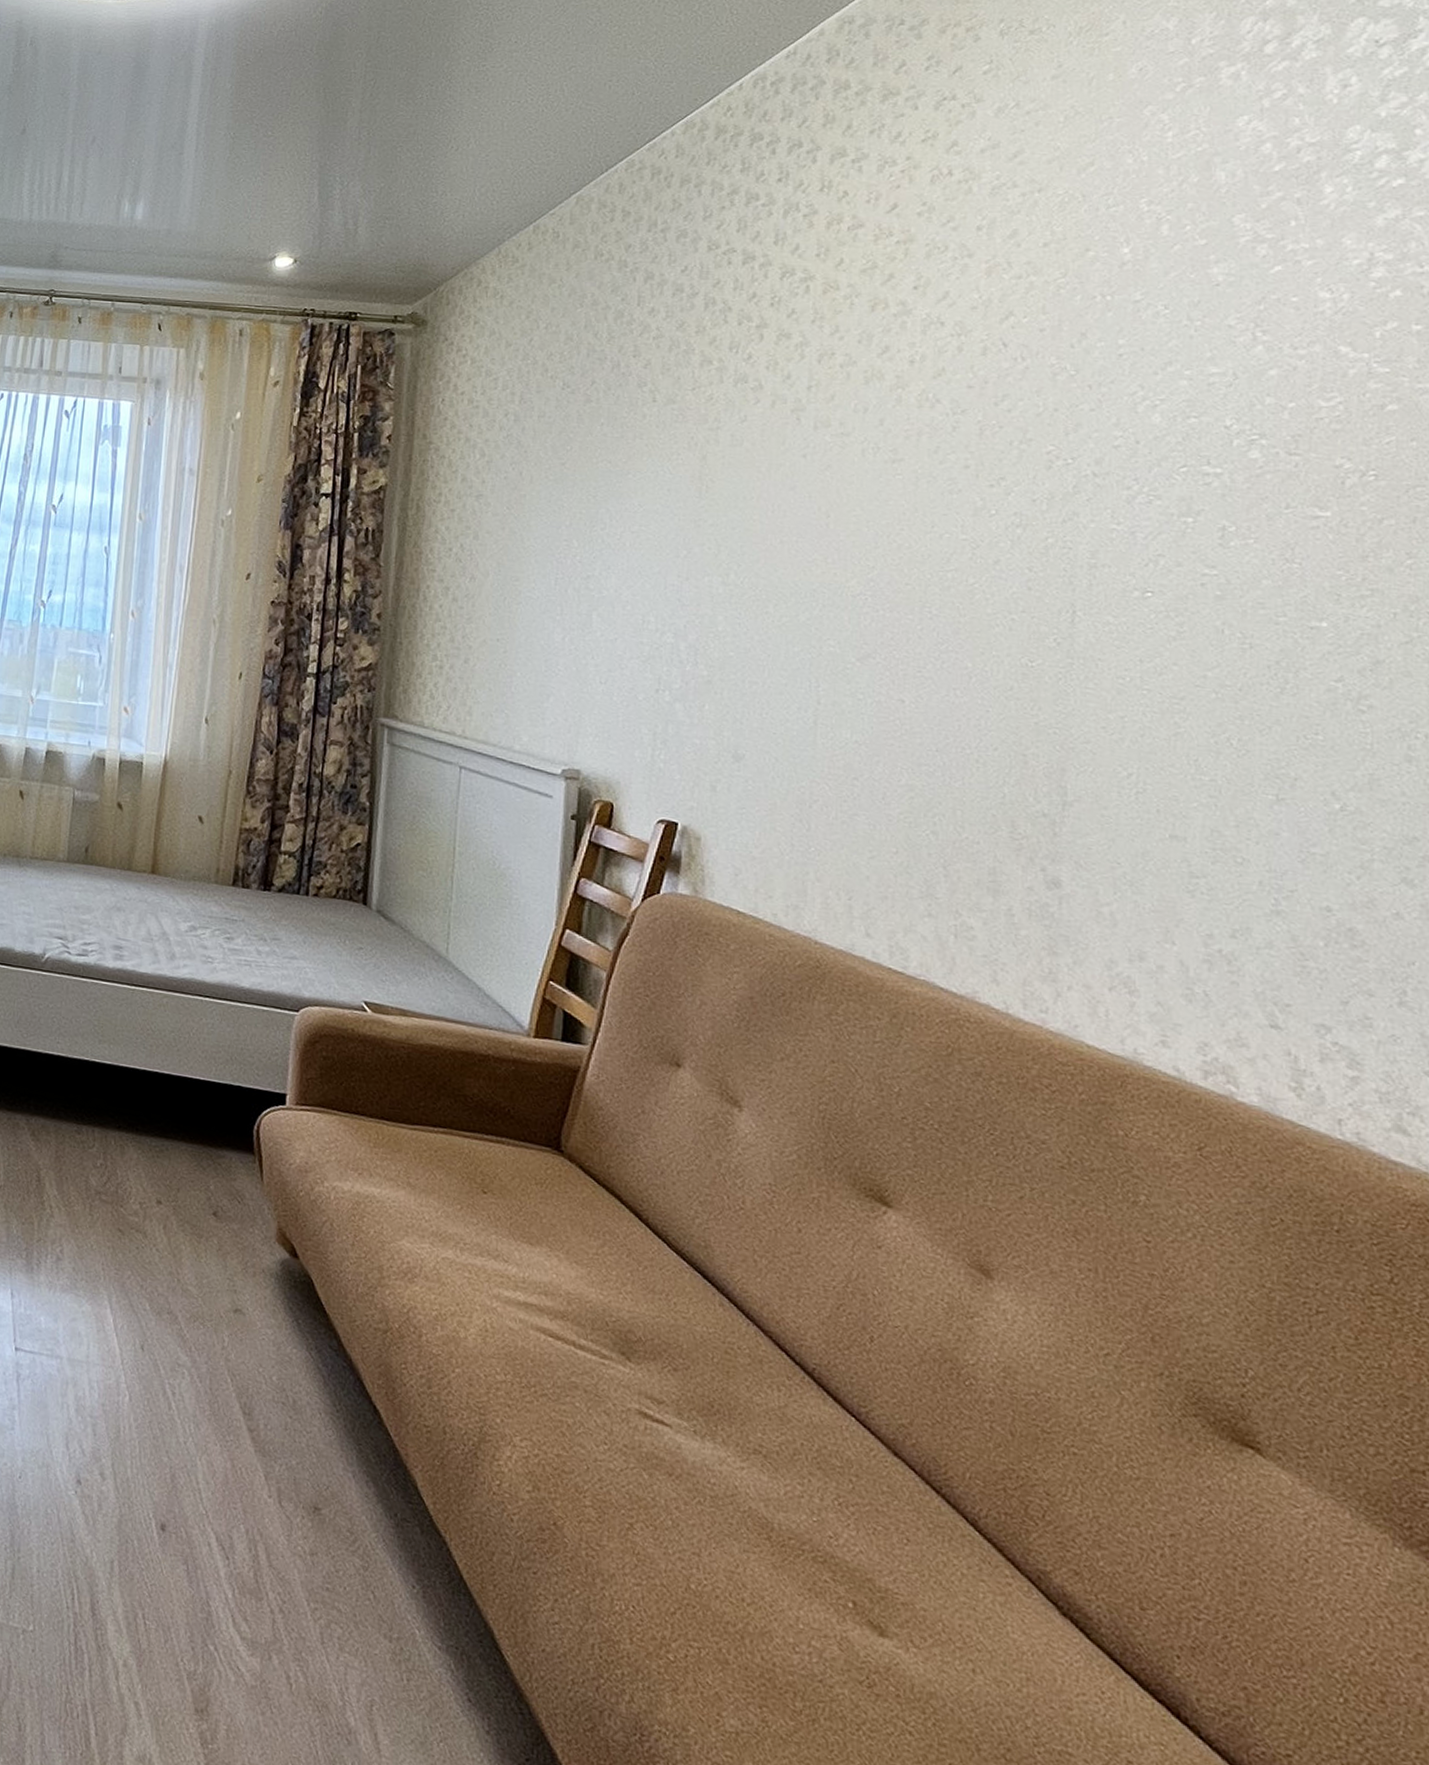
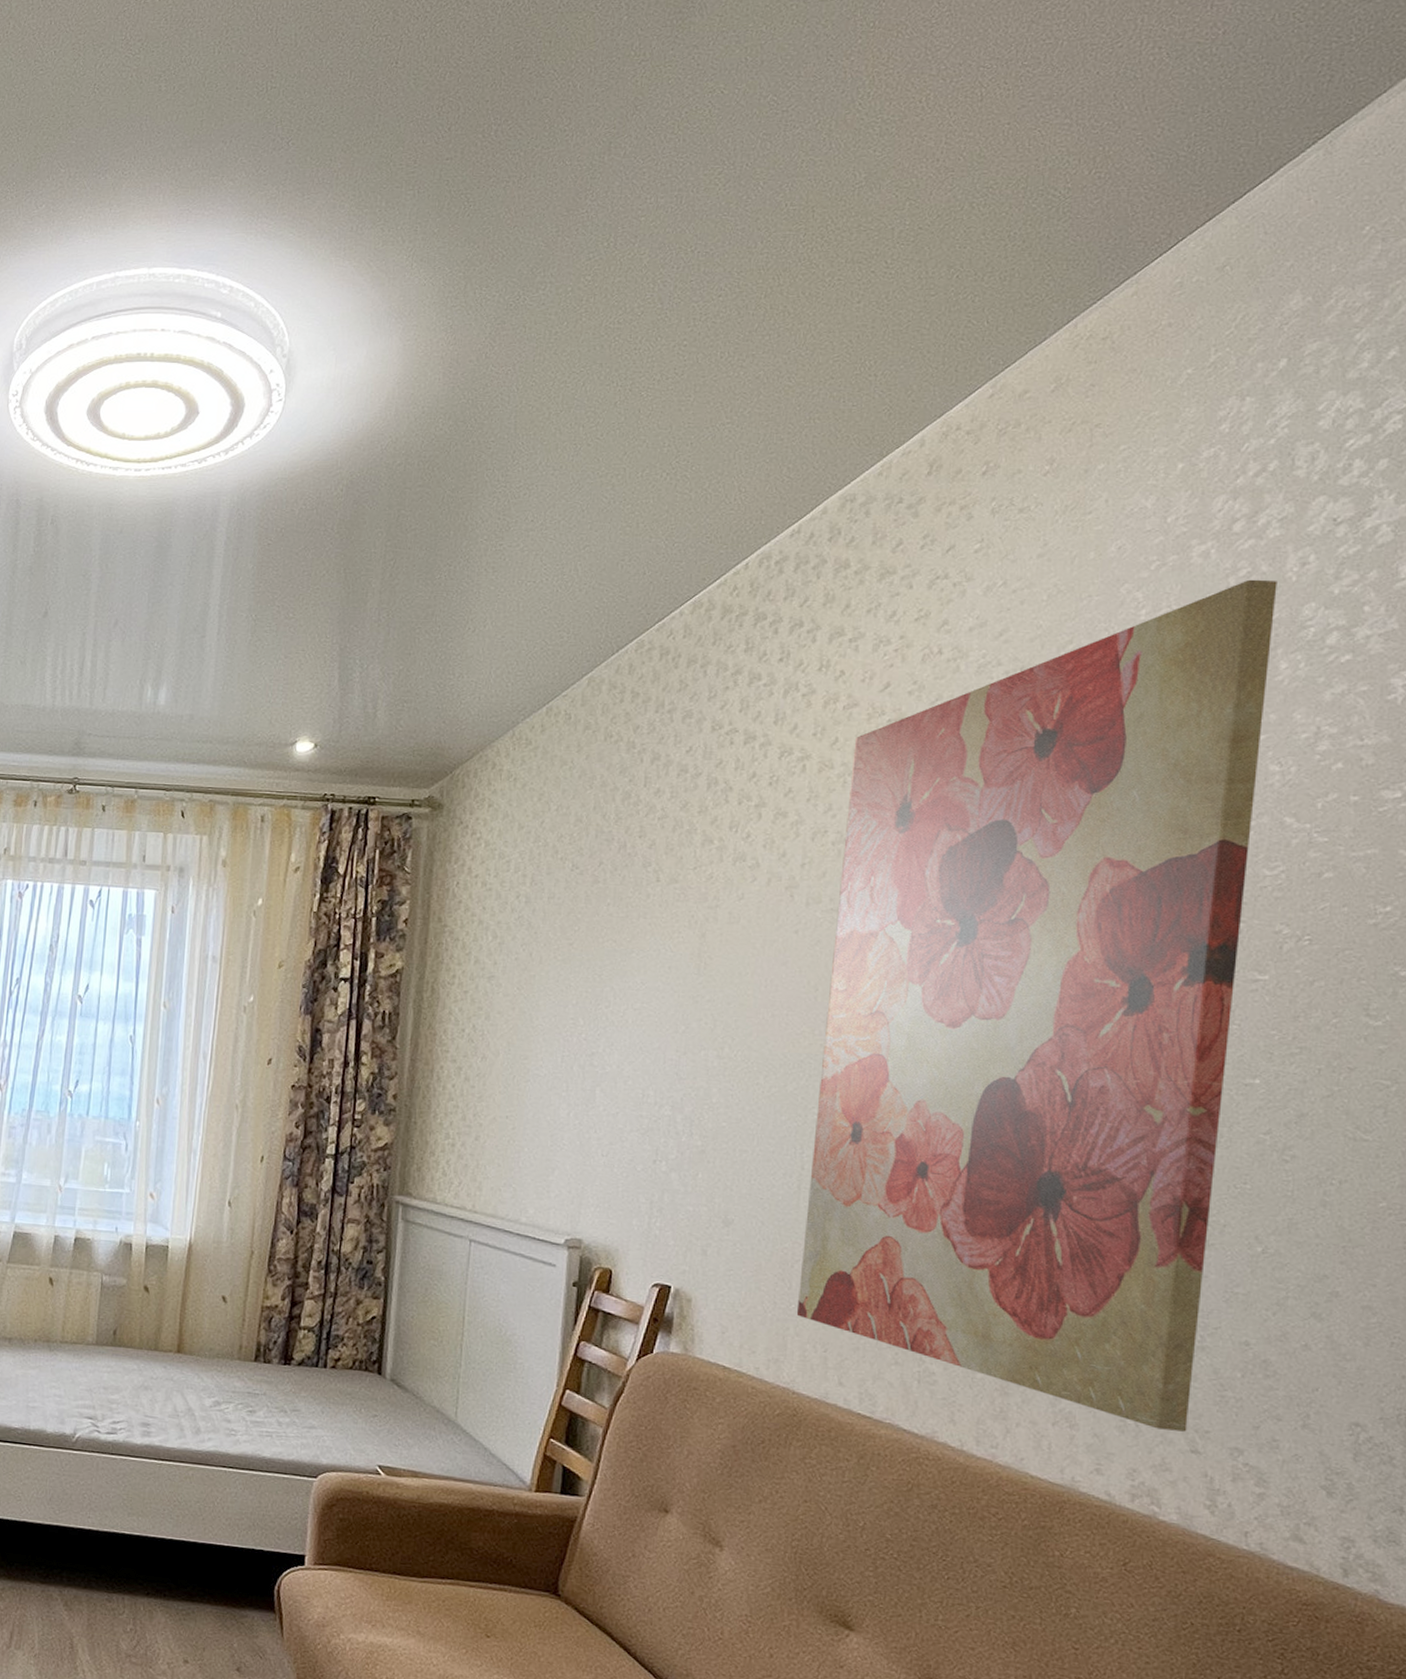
wall art: none [816,101,1317,1004] -> present [796,579,1277,1432]

